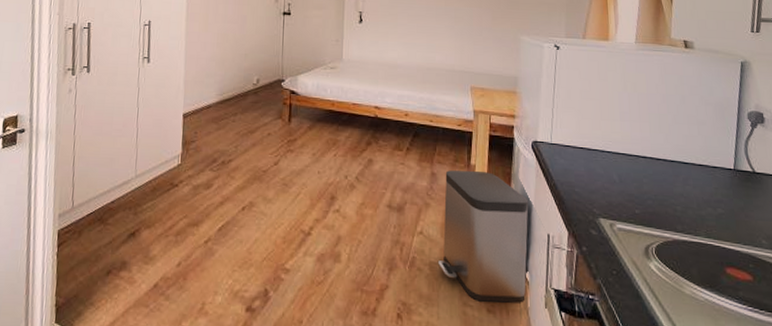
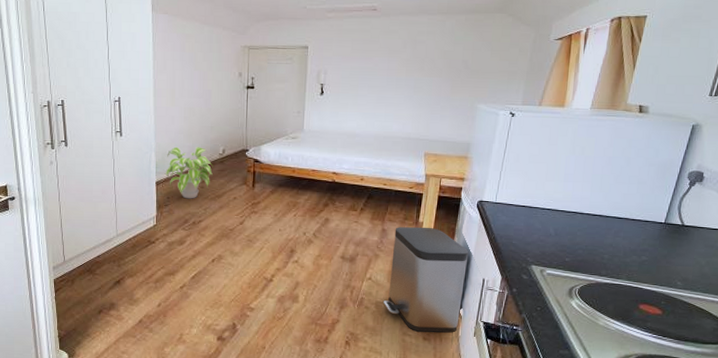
plant: none [194,75,246,135] -> present [166,146,213,199]

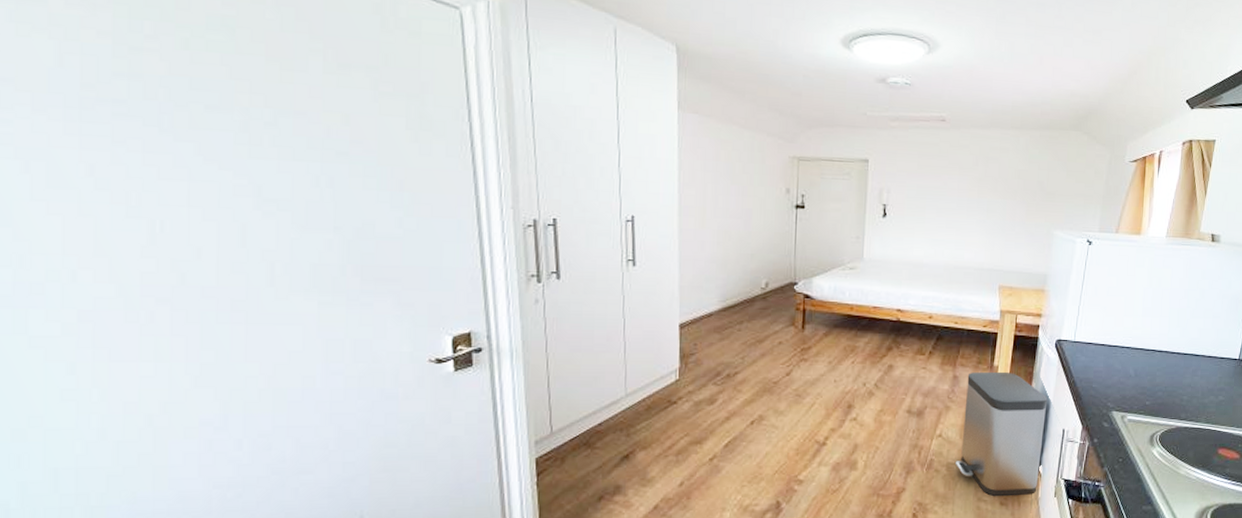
plant: present [166,146,213,199] -> none [692,278,753,345]

